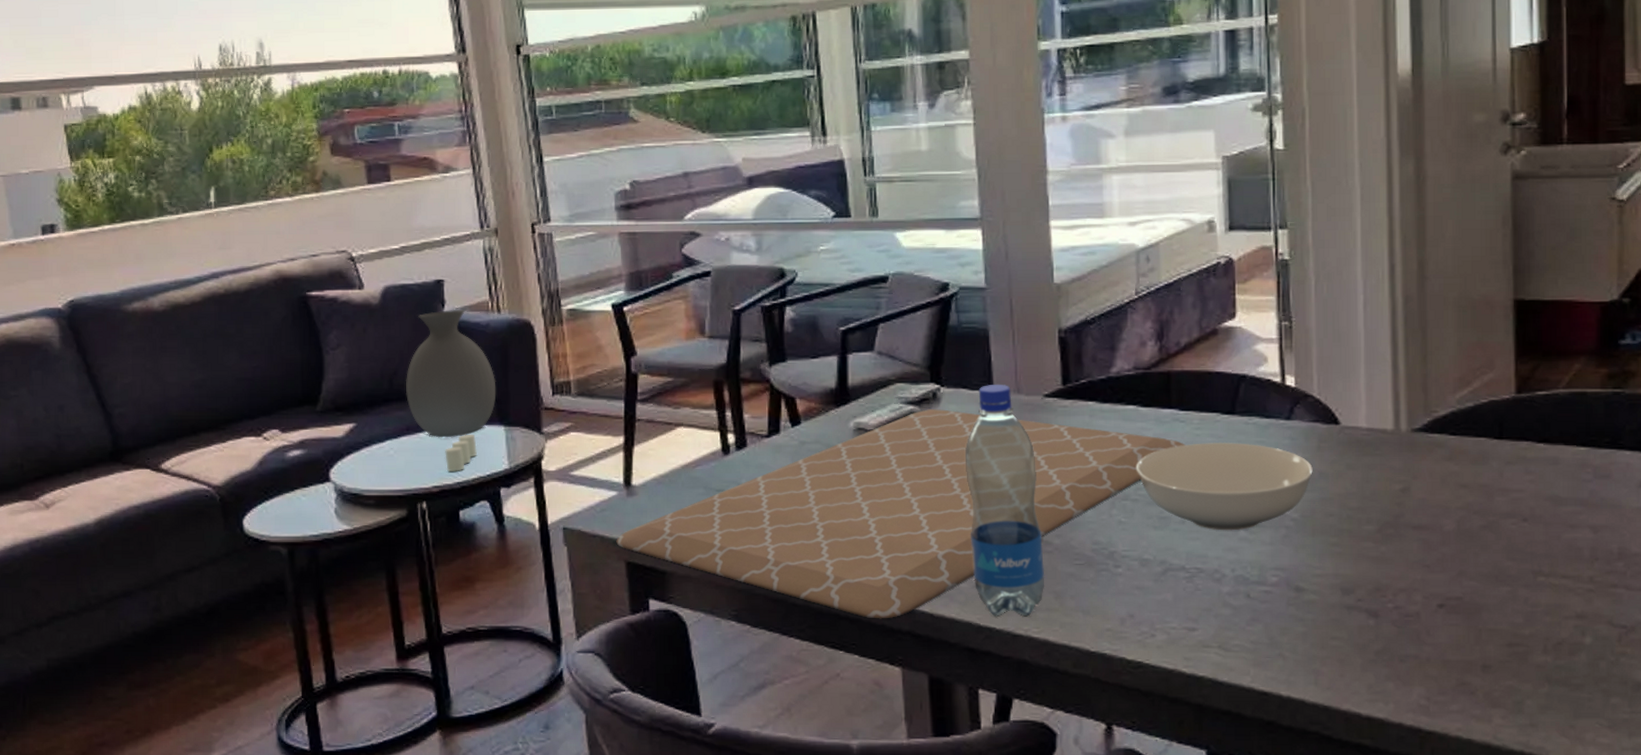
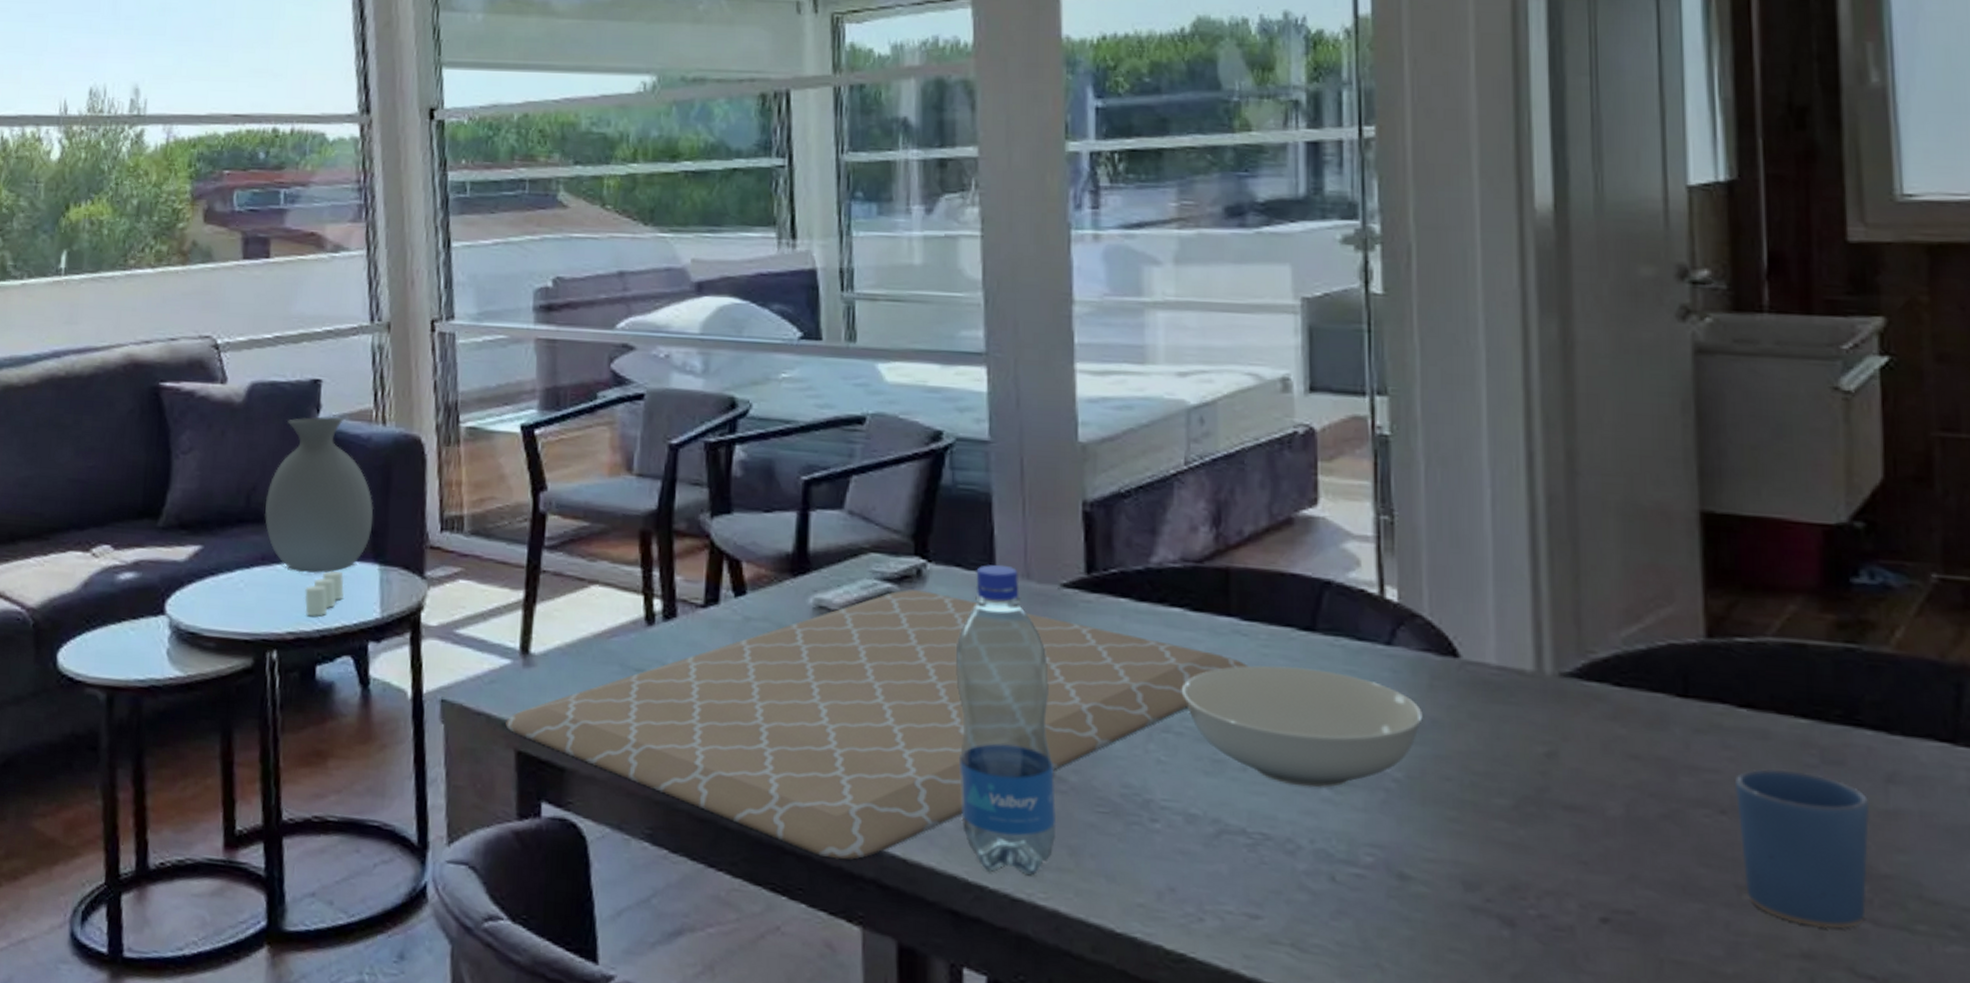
mug: none [1533,485,1625,596] -> present [1734,768,1869,929]

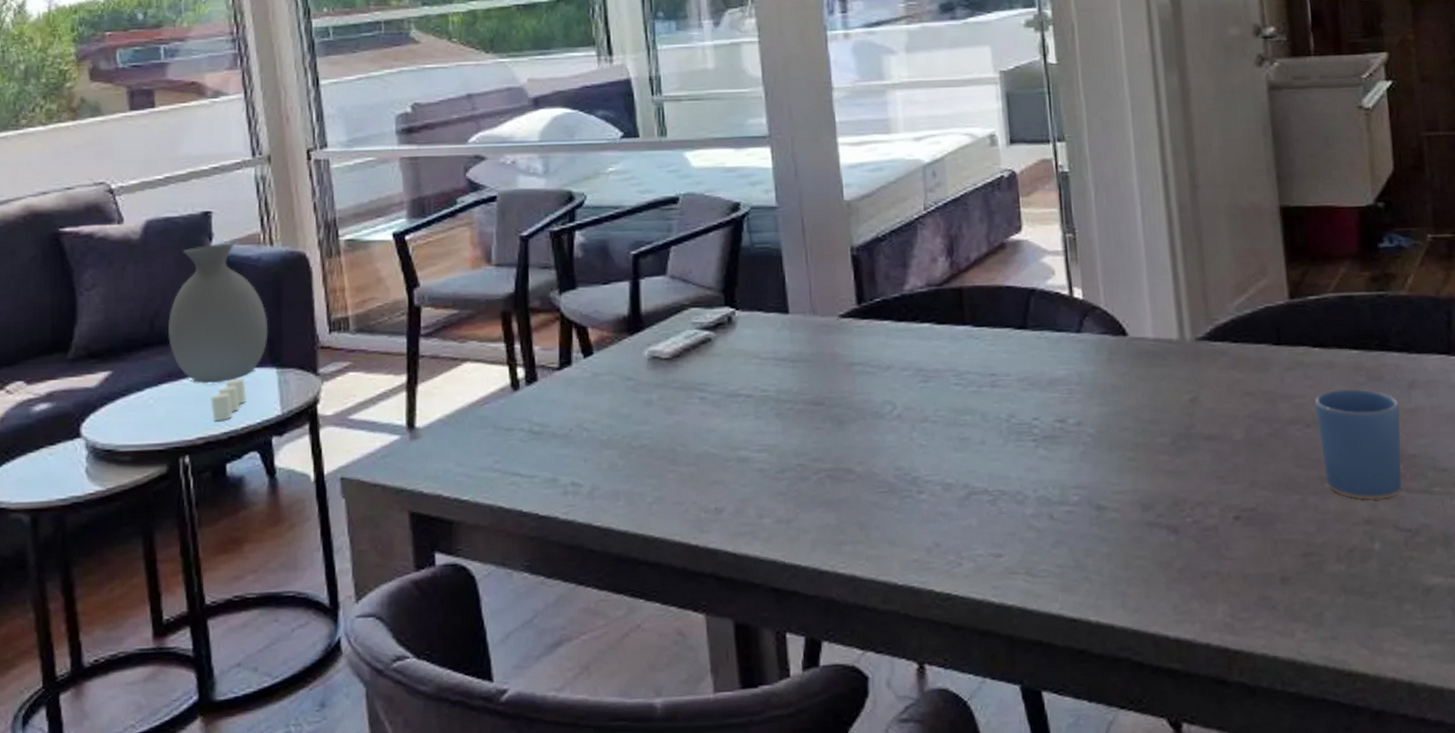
placemat: present [505,589,1249,861] -> none [399,334,981,562]
bottle: present [955,564,1057,876] -> none [762,305,849,553]
bowl: present [1181,665,1423,788] -> none [933,357,1106,450]

